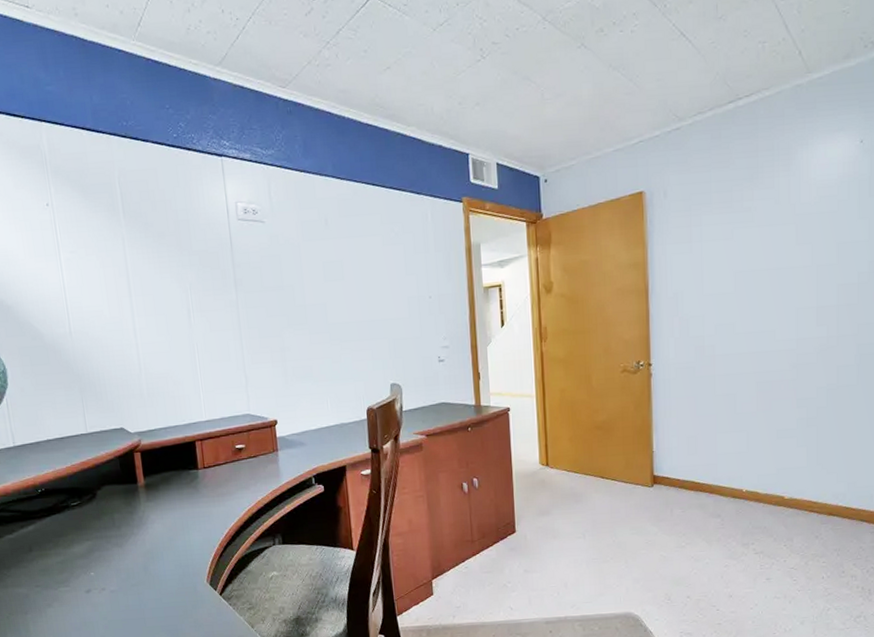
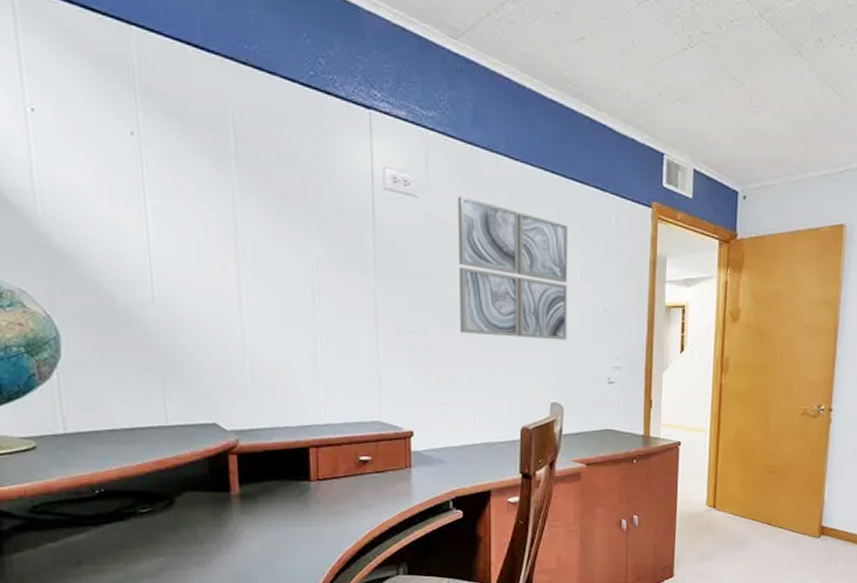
wall art: none [296,216,400,332] -> present [457,195,569,341]

